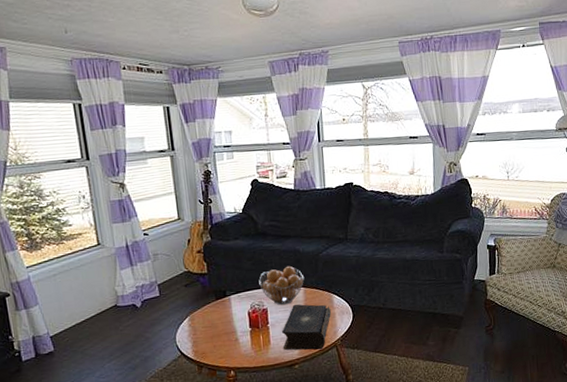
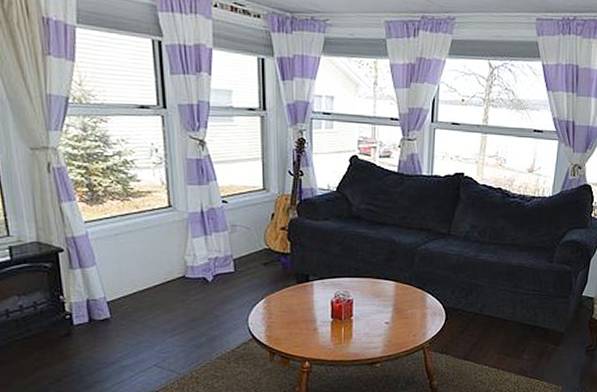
fruit basket: present [259,265,305,306] -> none [347,256,398,298]
book: present [282,304,331,351] -> none [365,300,422,351]

